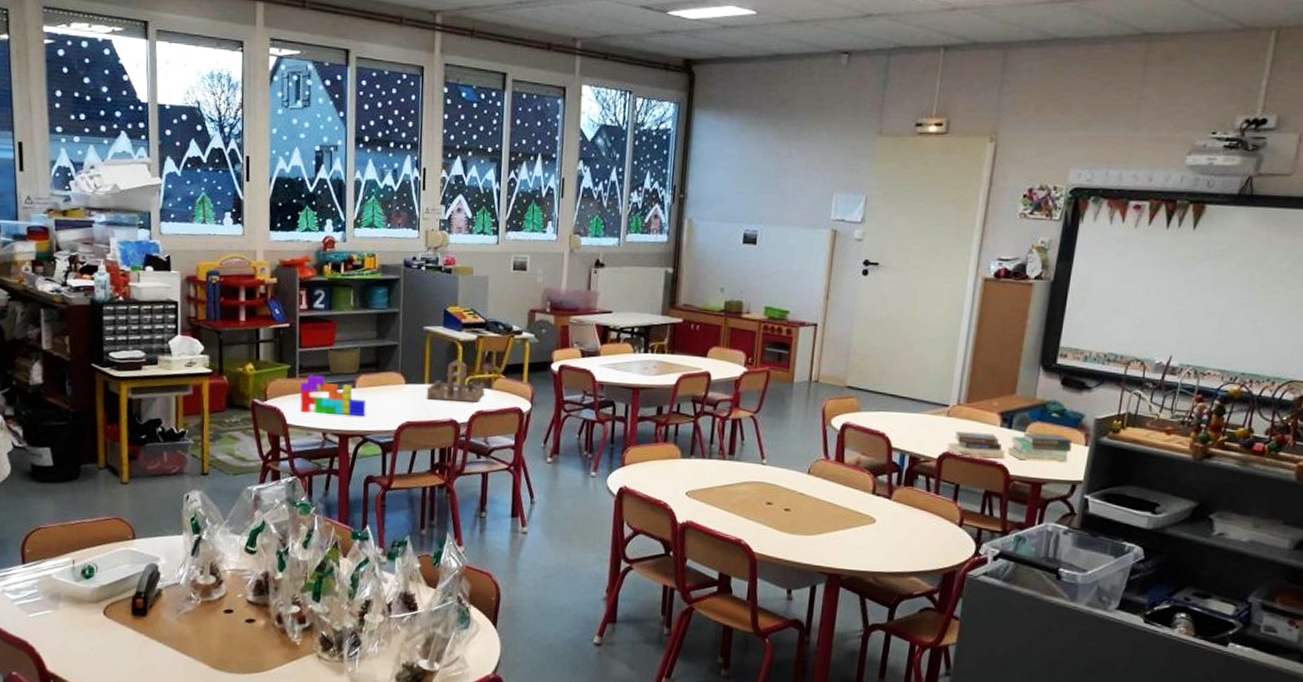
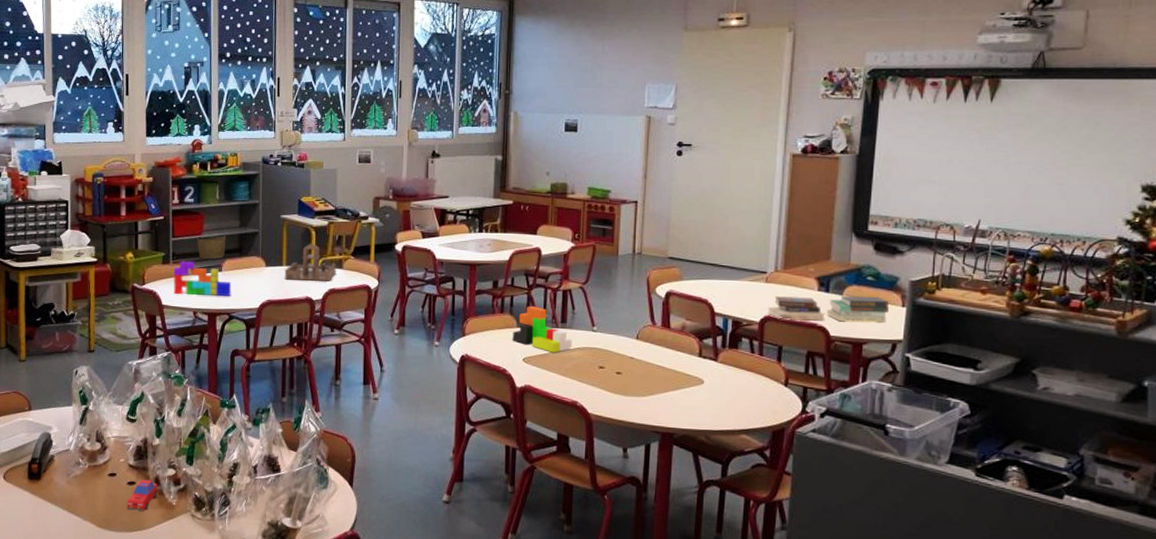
toy car: none [244,616,280,651] -> present [126,479,158,511]
toy blocks: none [675,434,740,487] -> present [512,305,573,353]

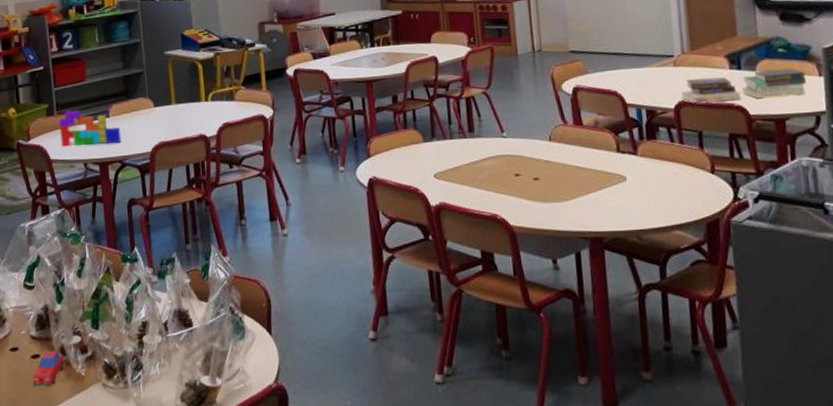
basket: present [196,234,227,260] -> none [79,78,111,107]
toy block set: present [284,243,337,282] -> none [174,77,229,119]
toy blocks: present [512,305,573,353] -> none [419,117,484,165]

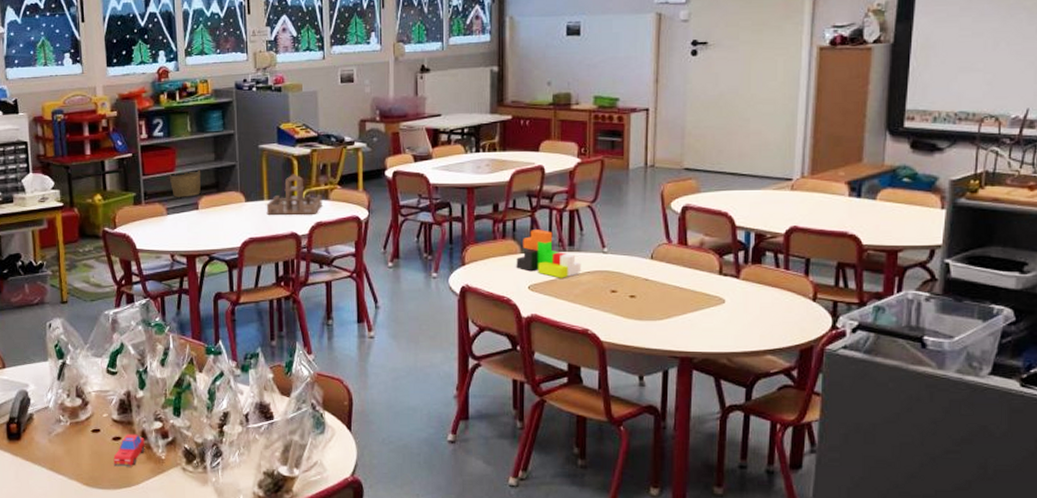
toy blocks: present [58,110,122,147] -> none [146,200,210,237]
basket: none [79,78,111,107] -> present [169,169,201,197]
toy block set: none [174,77,229,119] -> present [266,174,322,216]
toy blocks: none [419,117,484,165] -> present [516,228,582,278]
books: present [681,77,741,105] -> none [793,204,856,231]
books: present [741,68,807,99] -> none [857,199,928,229]

